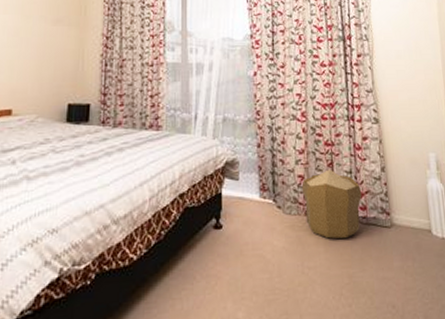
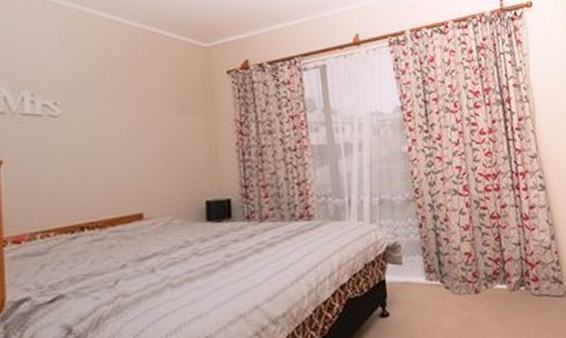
pouf: present [301,169,362,239] -> none [469,243,533,315]

